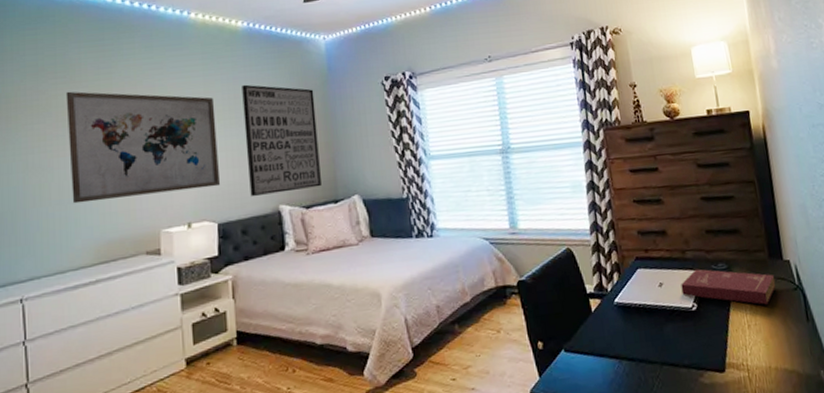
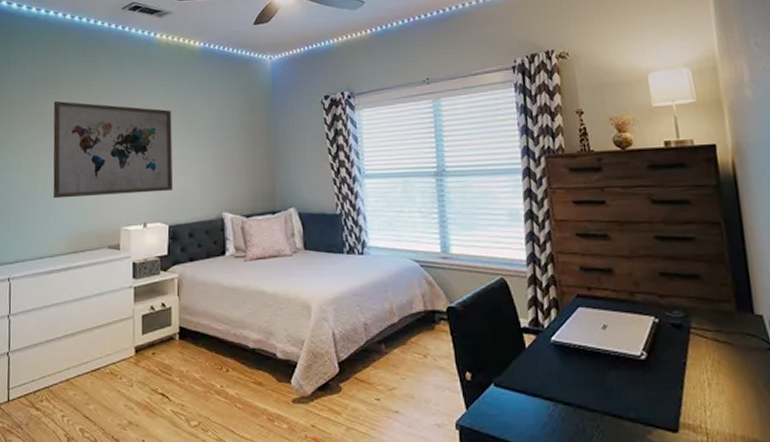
wall art: present [242,84,321,197] -> none [196,99,261,203]
book: present [681,269,776,305] -> none [628,314,745,363]

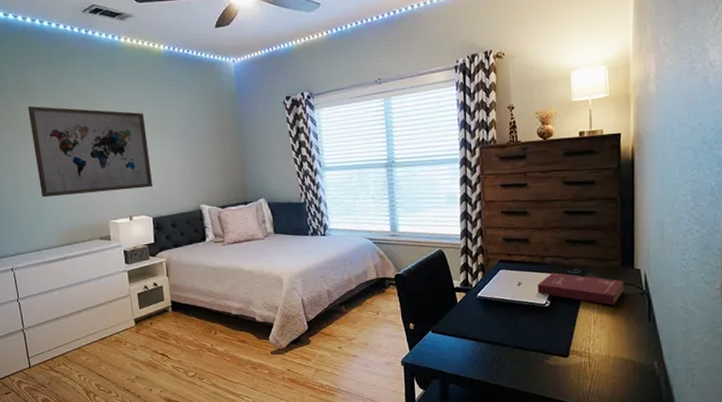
book: none [628,314,745,363] -> present [537,272,624,306]

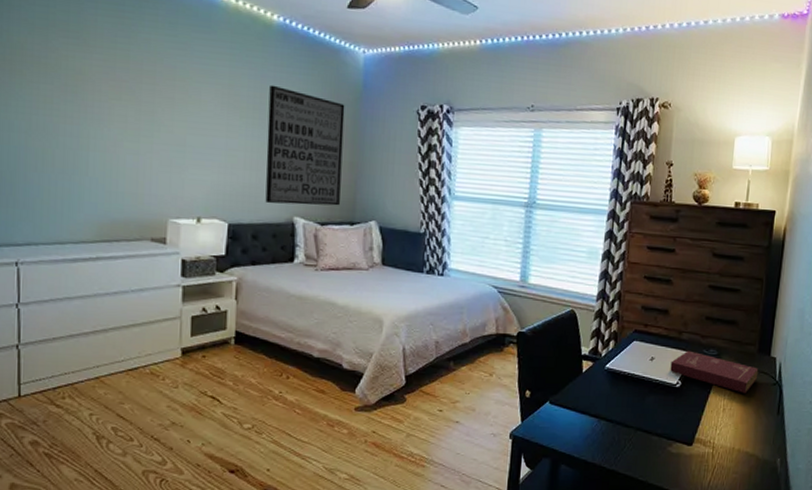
wall art: present [27,105,154,198] -> none [77,54,239,186]
wall art: none [166,102,234,197] -> present [265,85,345,206]

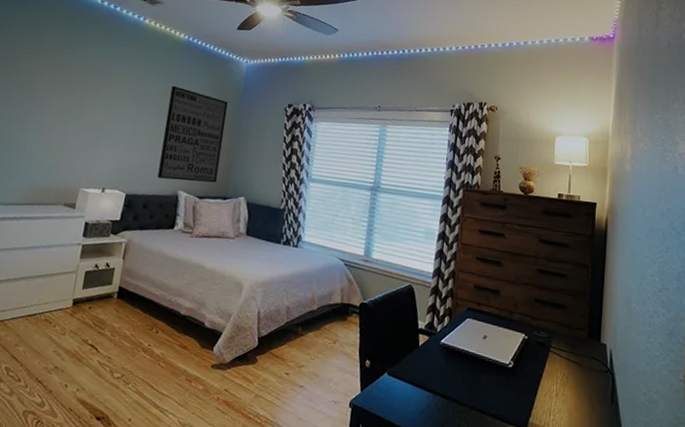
book: present [670,350,759,394] -> none [502,331,590,379]

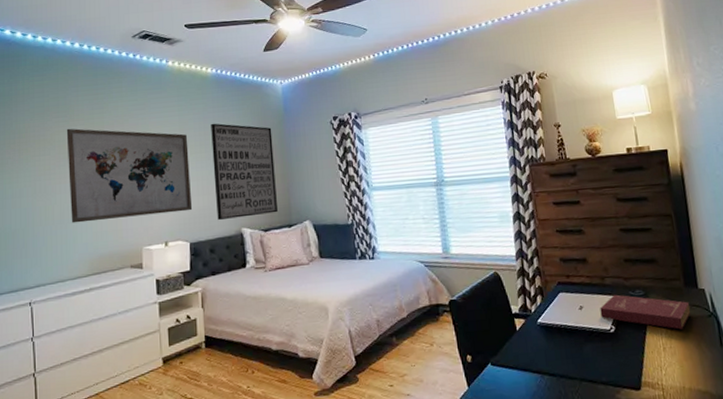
wall art: none [18,61,147,164] -> present [66,128,193,223]
book: none [502,331,590,379] -> present [600,294,691,330]

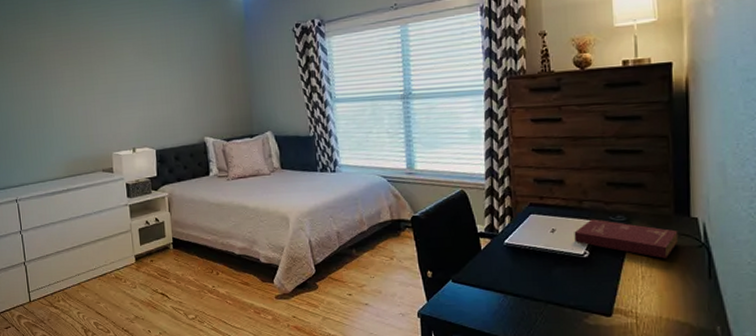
wall art: present [66,128,193,223] -> none [36,35,158,128]
wall art: present [211,123,278,221] -> none [172,30,239,129]

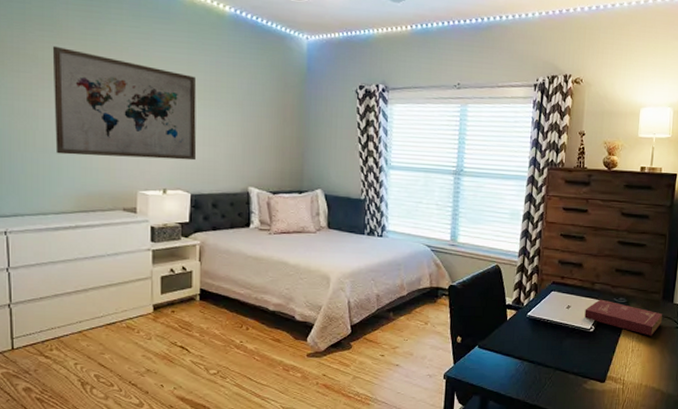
wall art: none [36,35,158,128] -> present [52,45,197,161]

